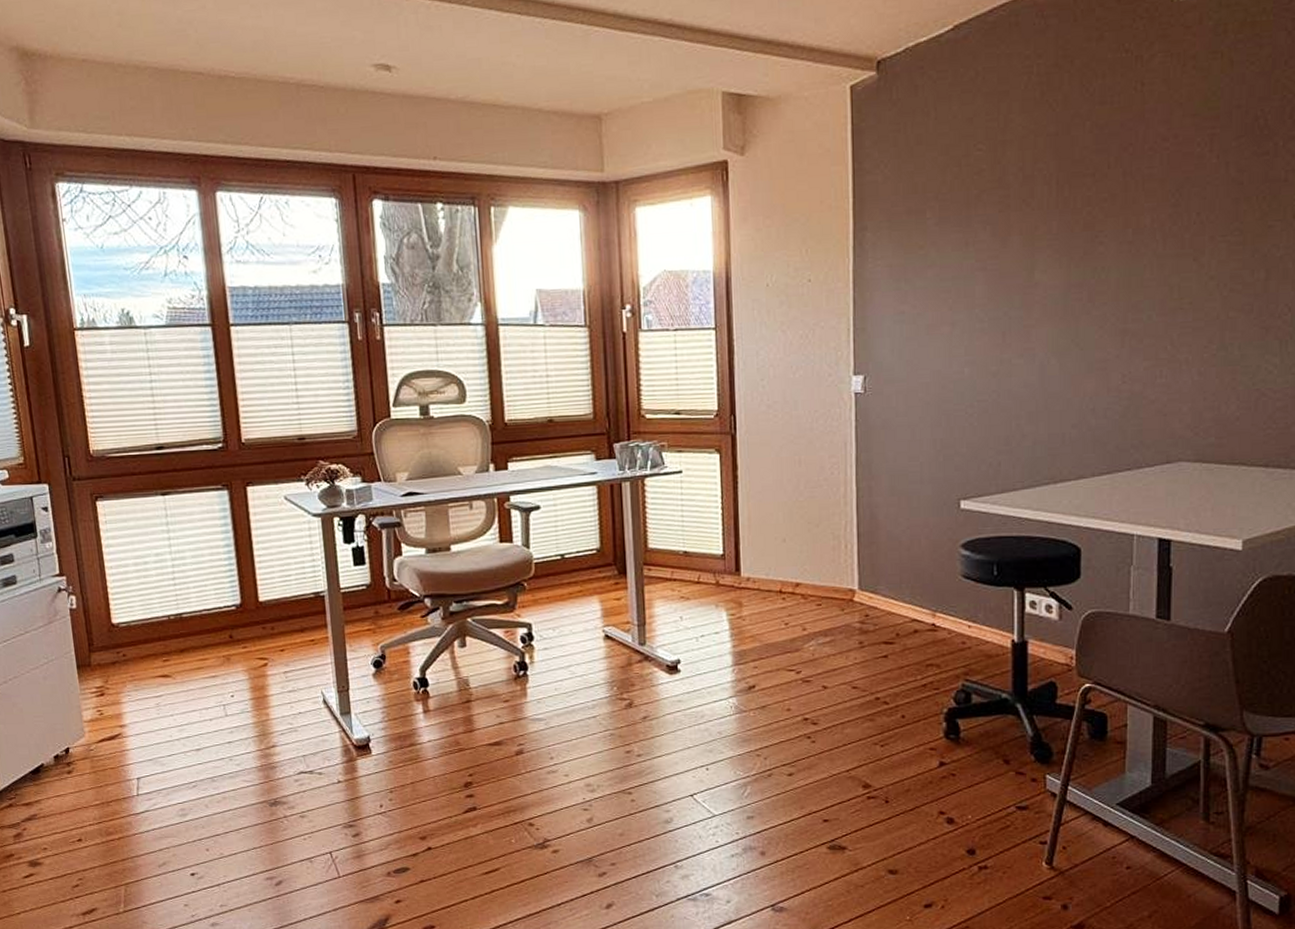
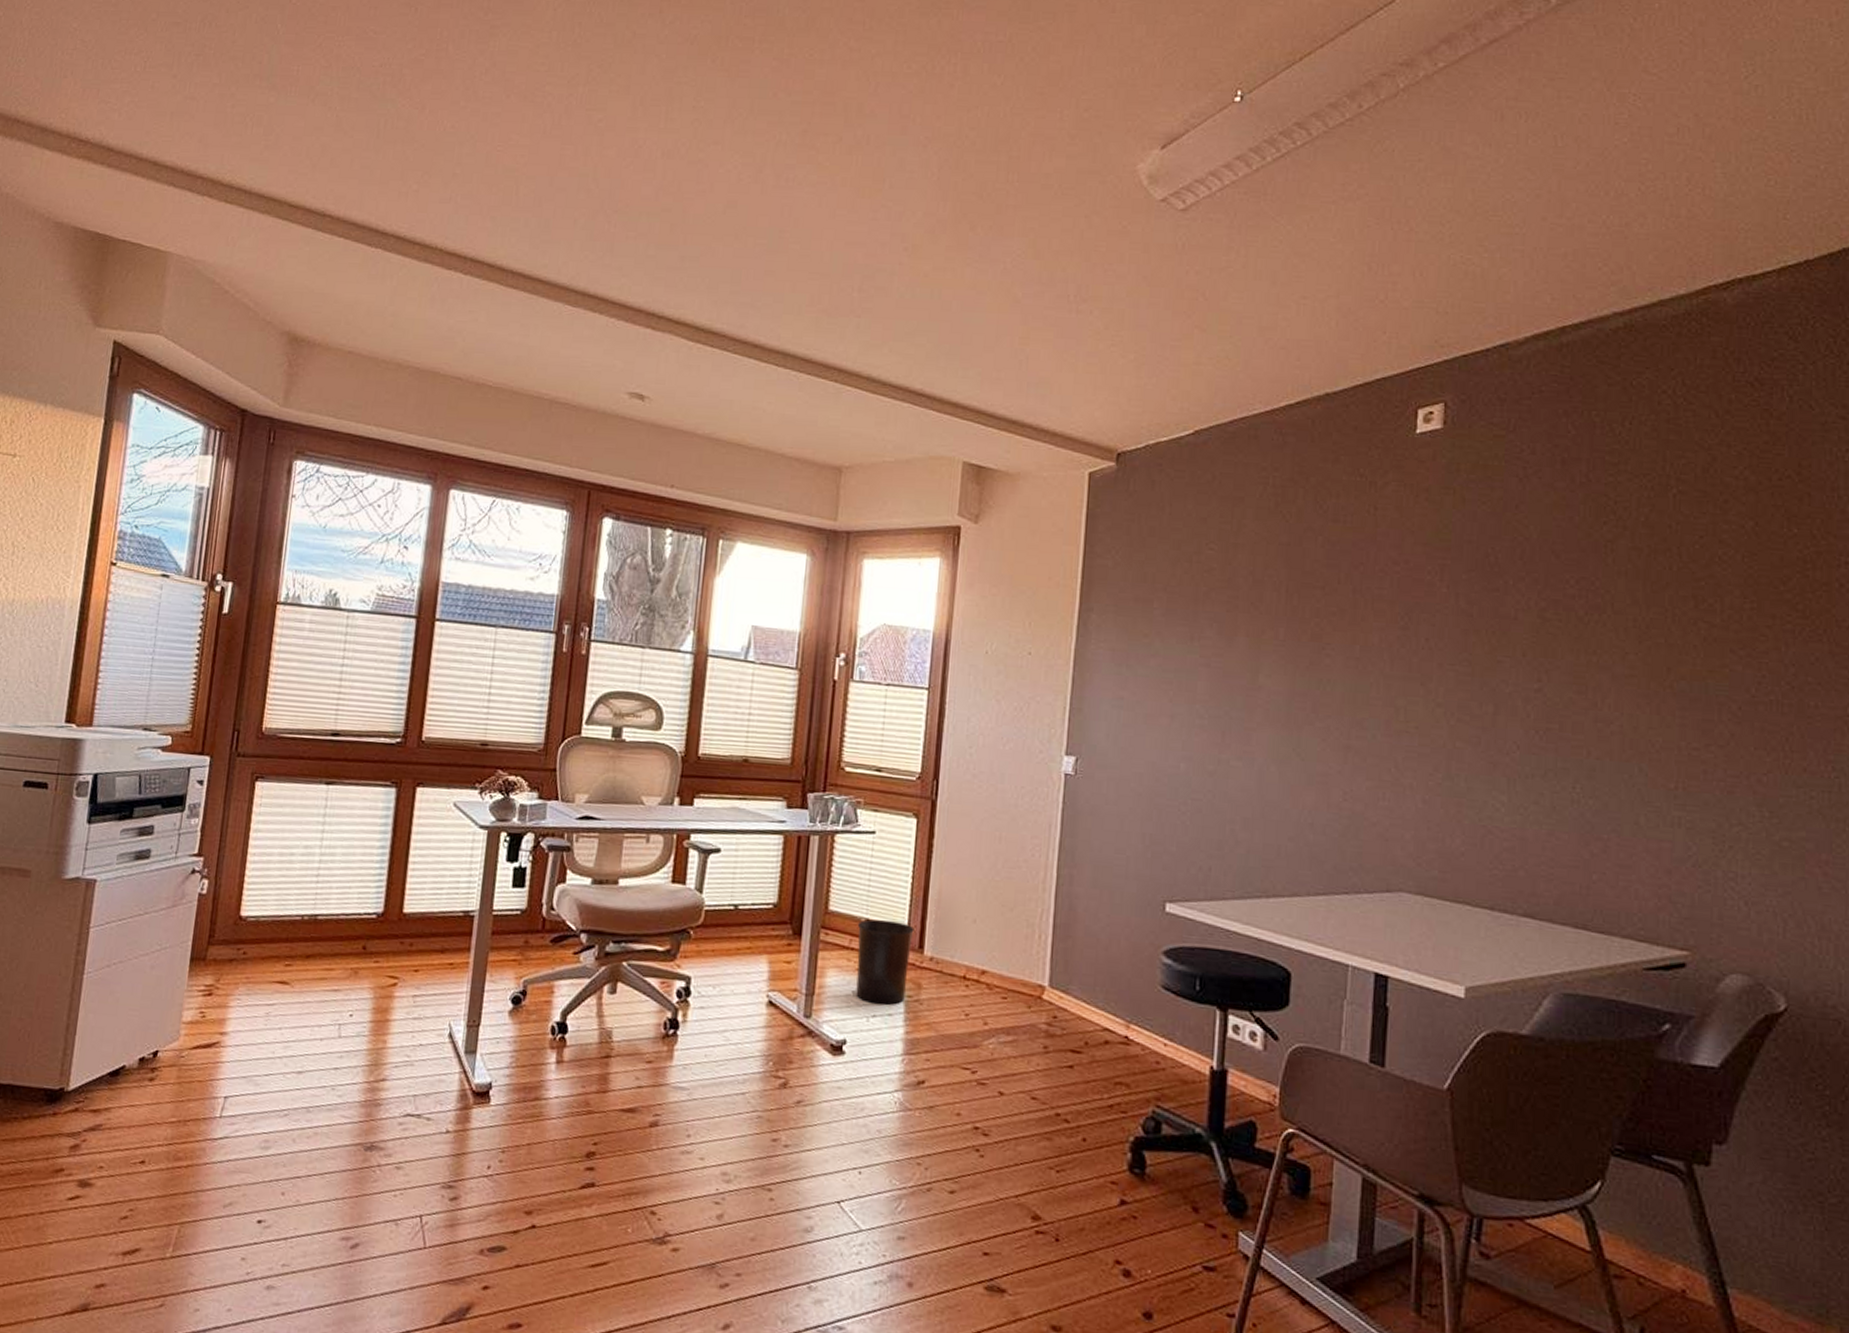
waste bin: none [676,549,730,625] -> present [856,919,914,1005]

